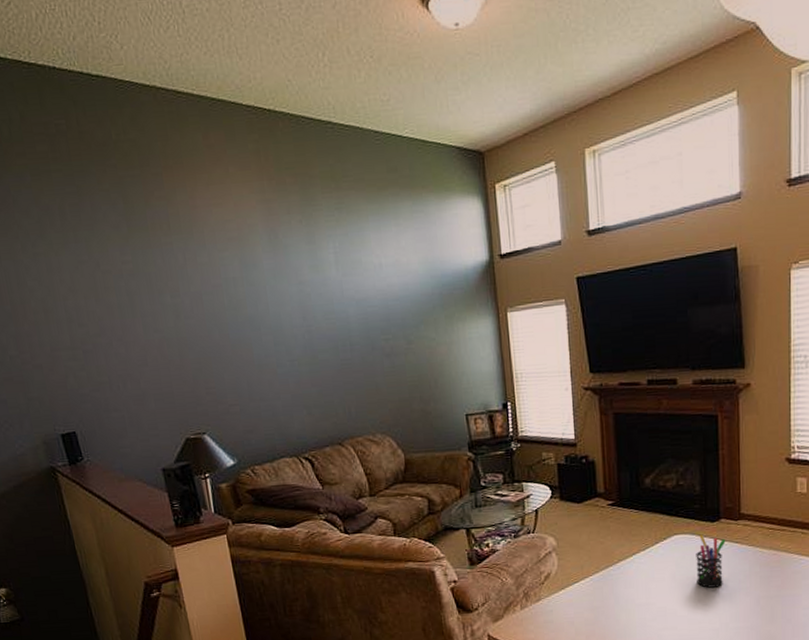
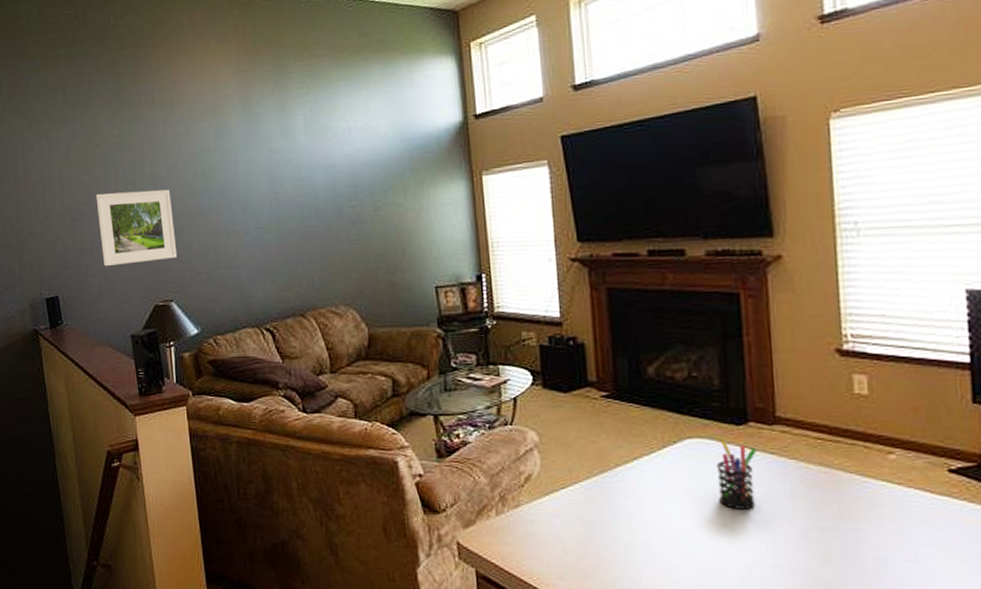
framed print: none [110,321,208,401] -> present [95,189,178,267]

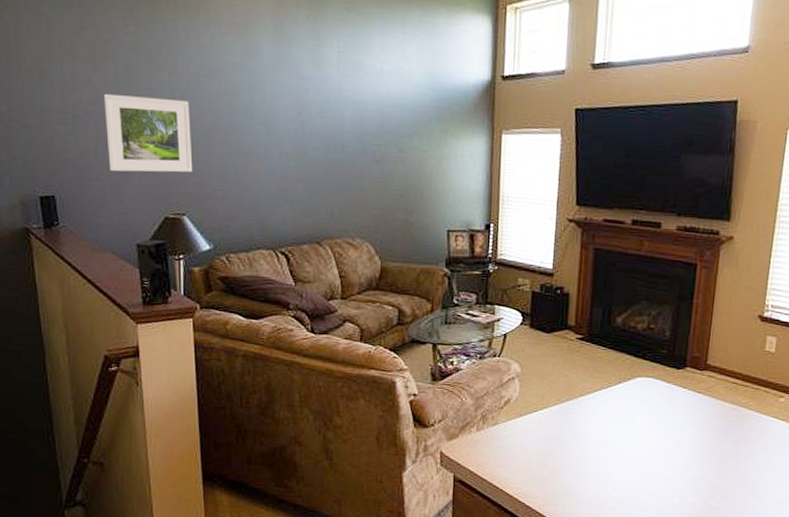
pen holder: present [717,440,757,510] -> none [654,380,689,434]

